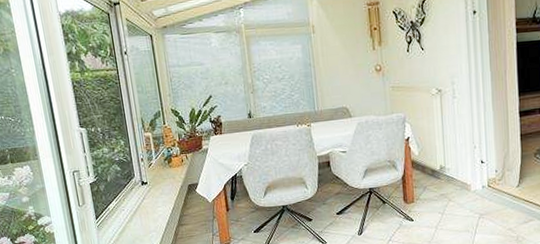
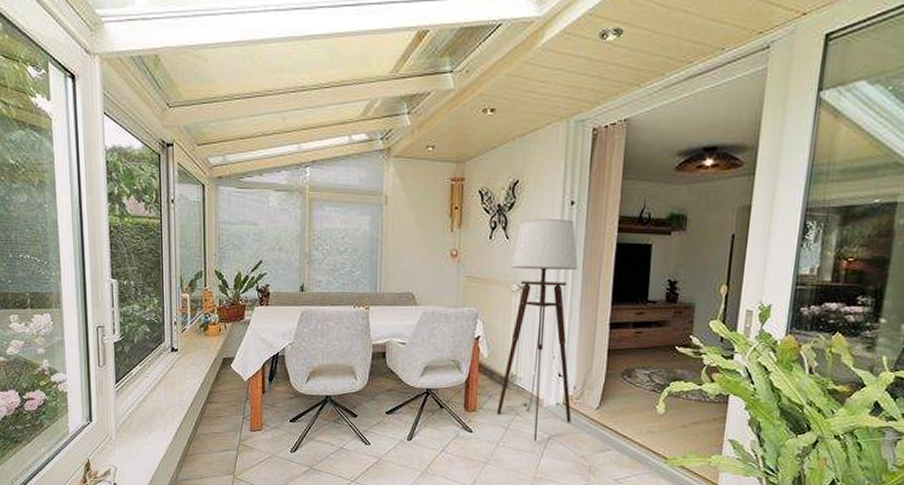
floor lamp: none [429,27,497,222] -> present [497,219,578,442]

